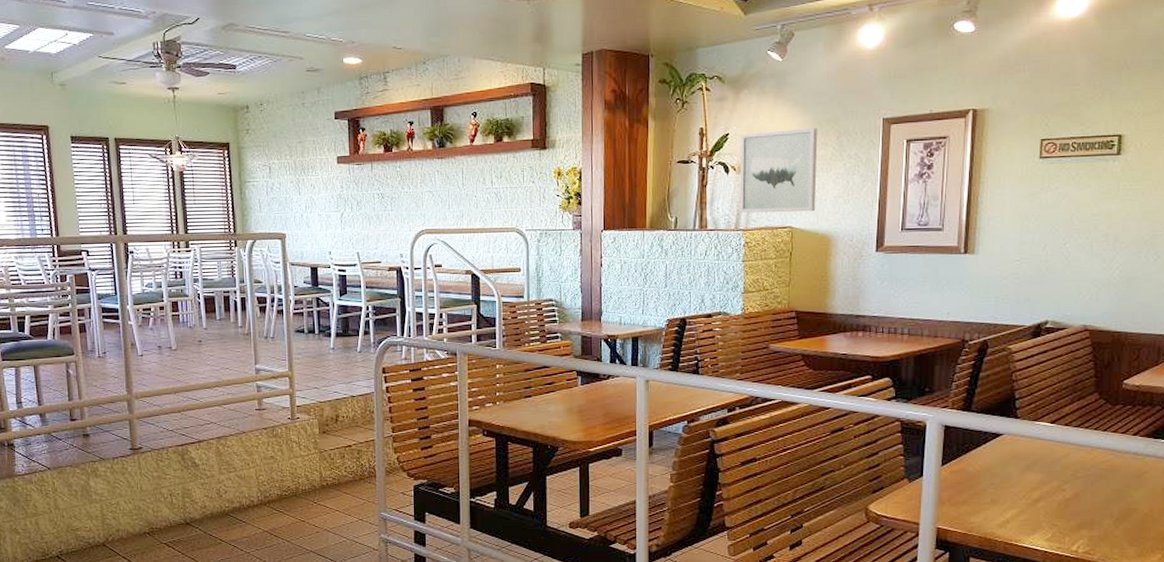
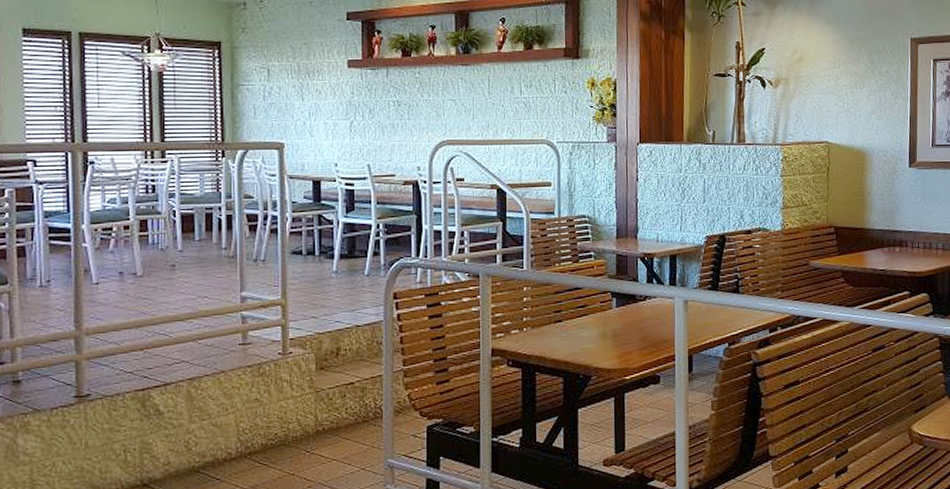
wall art: present [739,128,818,214] -> none [776,46,851,128]

